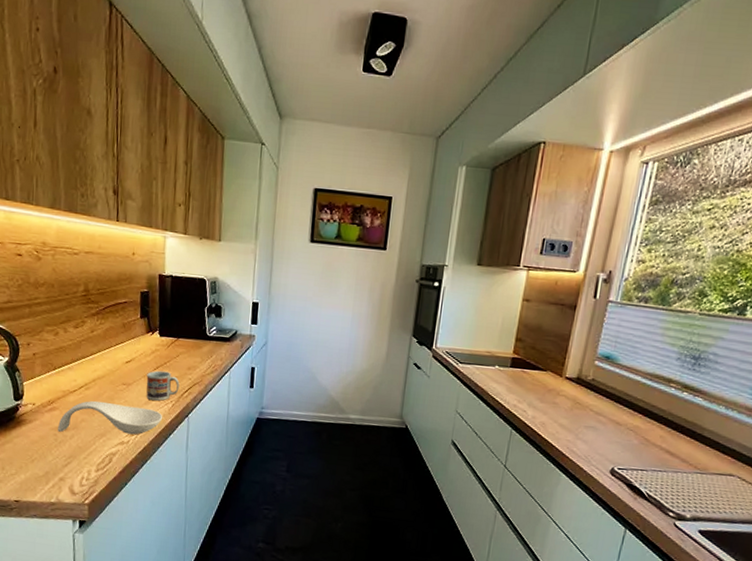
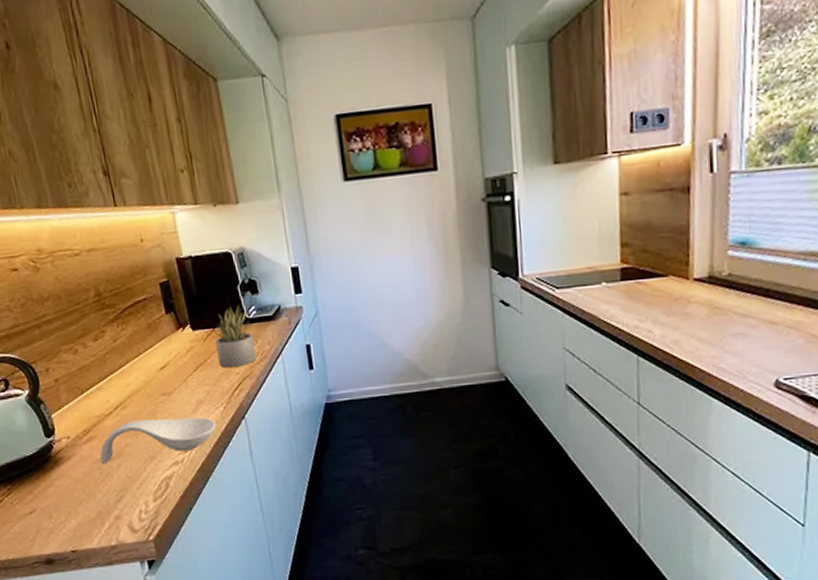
cup: present [146,370,180,401] -> none [187,370,228,407]
succulent plant: none [176,323,210,374] -> present [213,305,257,368]

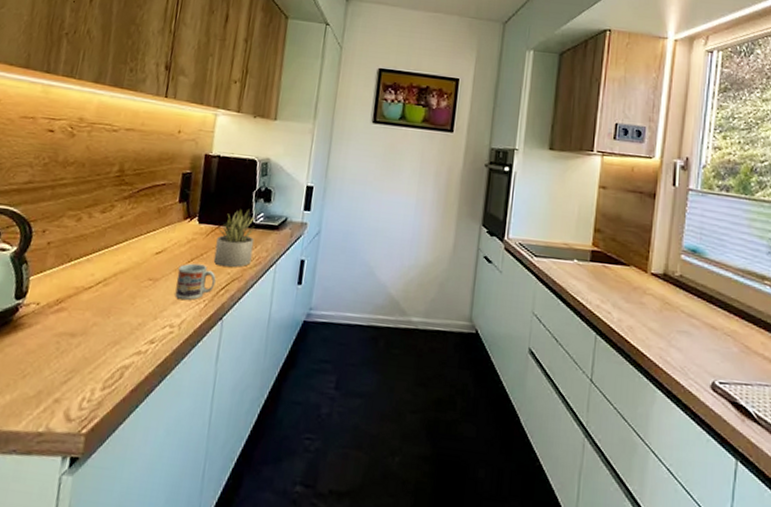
spoon rest: present [100,417,217,464] -> none [62,299,192,343]
cup: none [187,370,228,407] -> present [175,263,216,300]

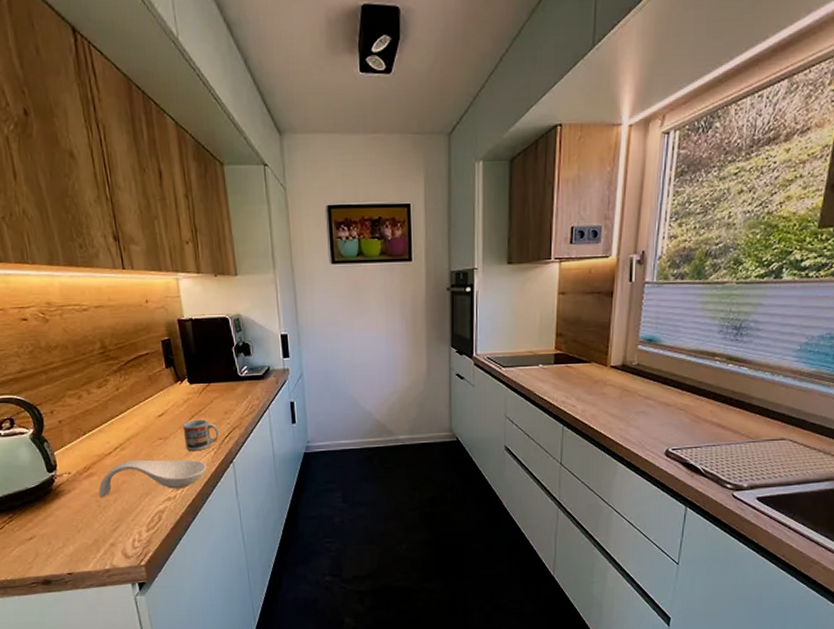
spoon rest: none [62,299,192,343] -> present [99,459,207,497]
succulent plant: present [213,209,255,268] -> none [208,364,246,419]

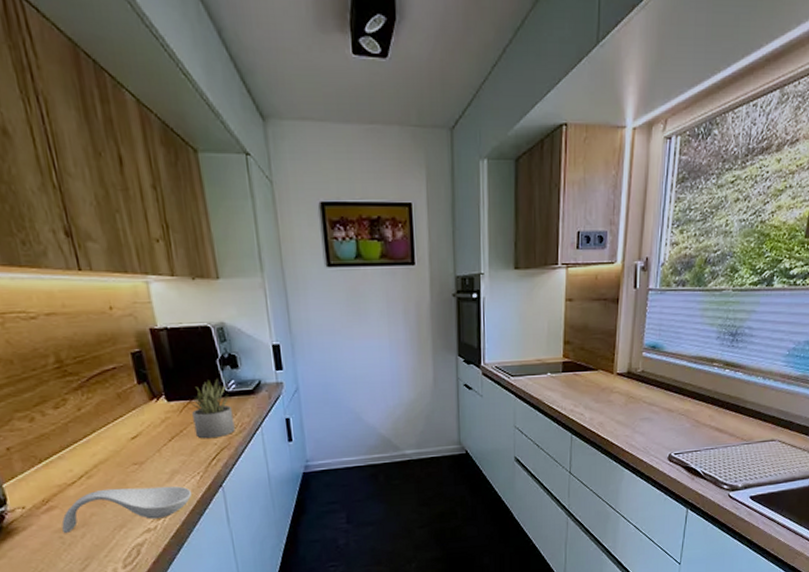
cup: present [182,419,219,451] -> none [161,440,205,476]
succulent plant: none [208,364,246,419] -> present [189,378,235,439]

